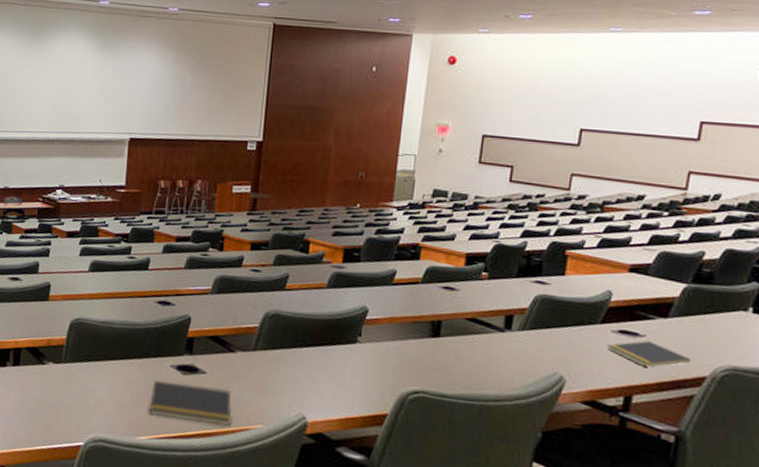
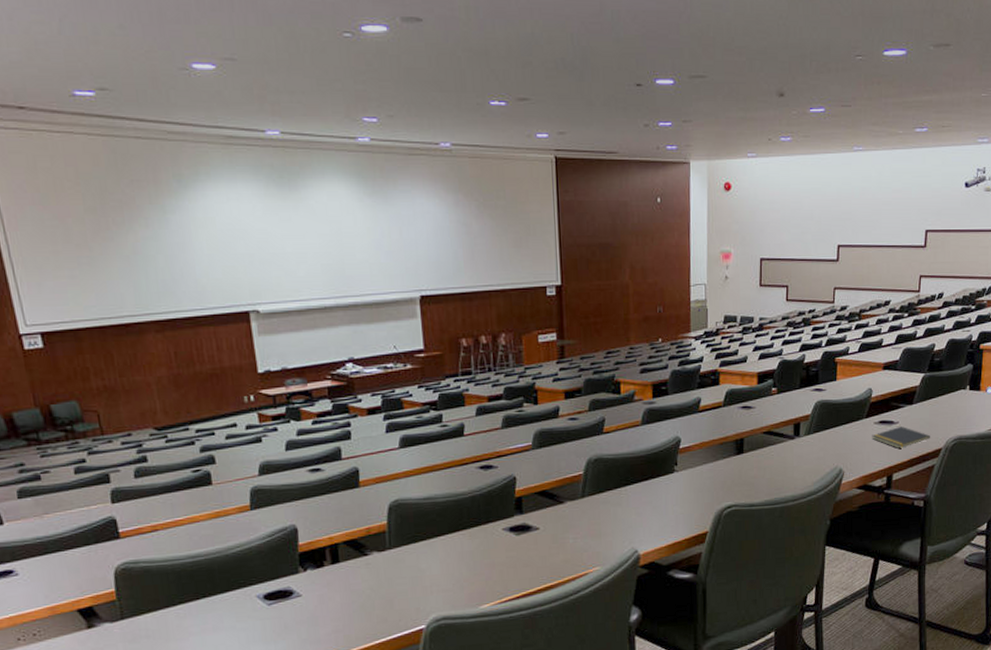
notepad: present [149,380,232,427] -> none [486,541,570,581]

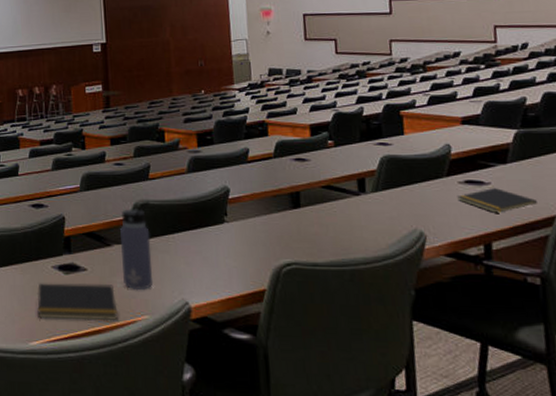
notepad: none [486,541,570,581] -> present [37,283,118,321]
water bottle: none [573,455,605,544] -> present [120,201,154,291]

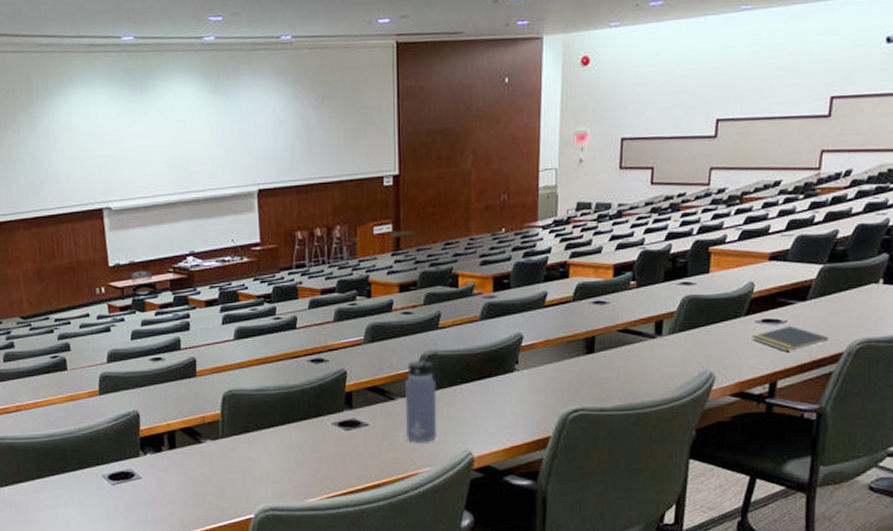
notepad: present [37,283,118,321] -> none [315,439,399,475]

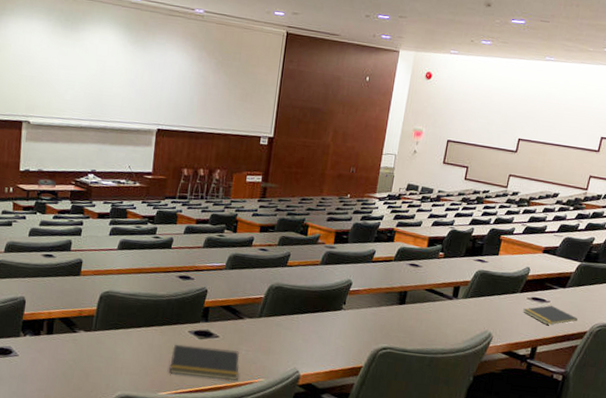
notepad: none [315,439,399,475] -> present [169,344,240,381]
water bottle: present [405,351,439,443] -> none [248,284,284,358]

